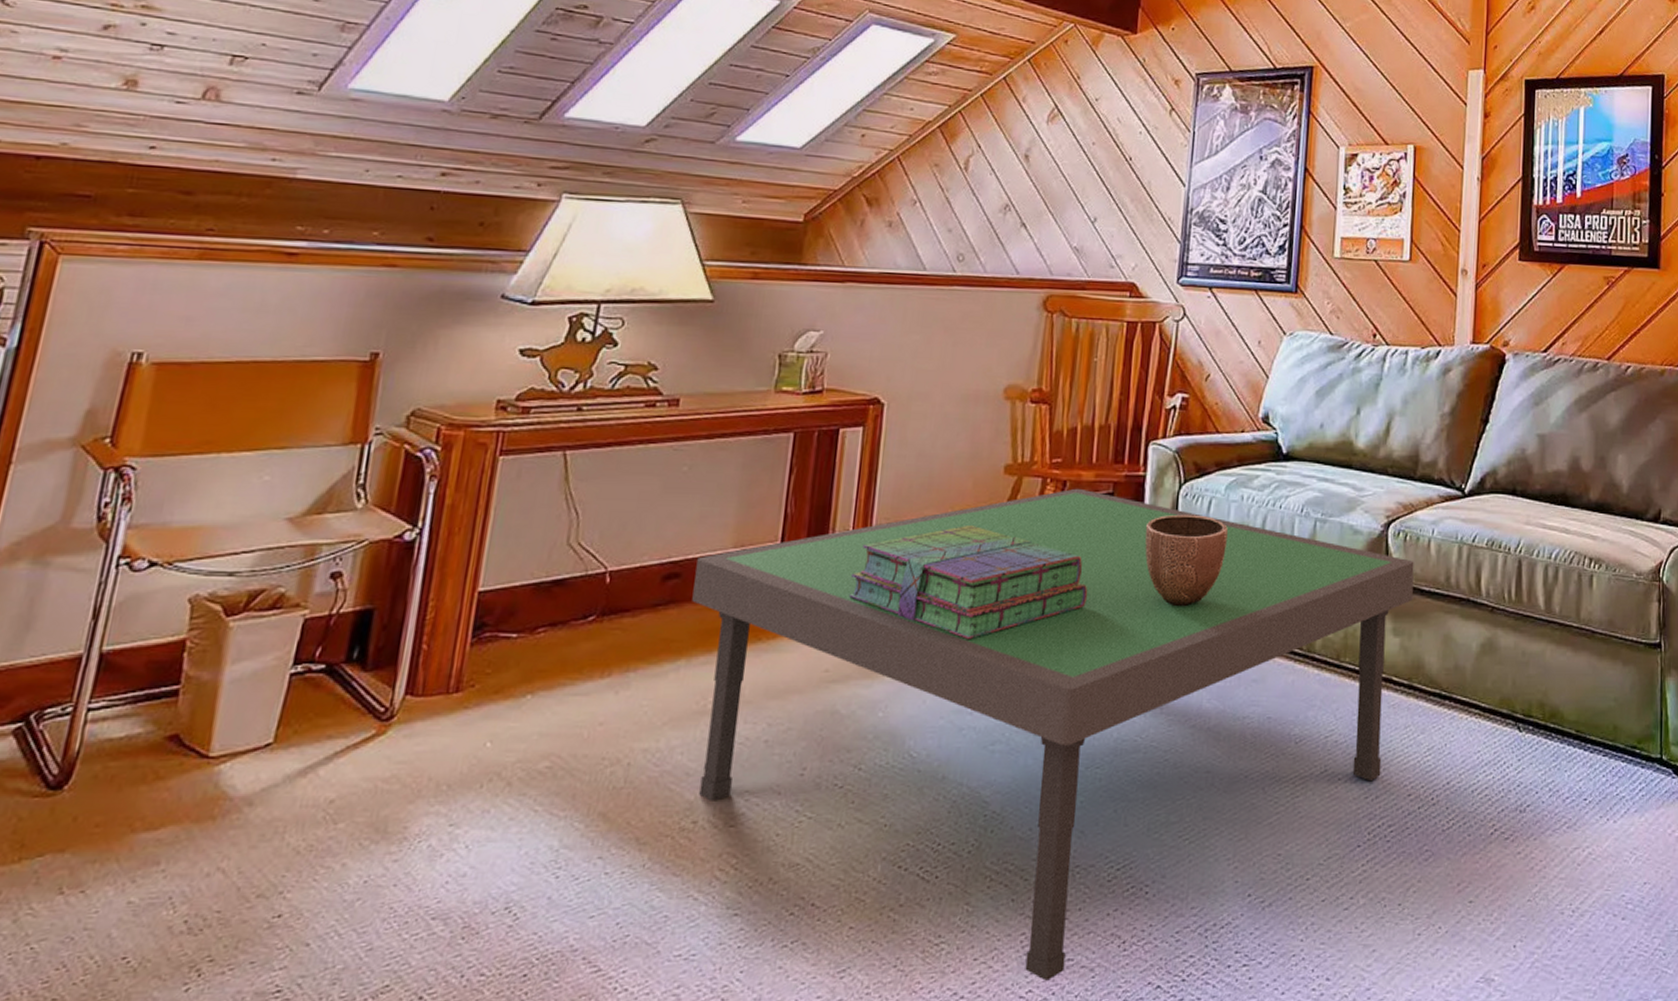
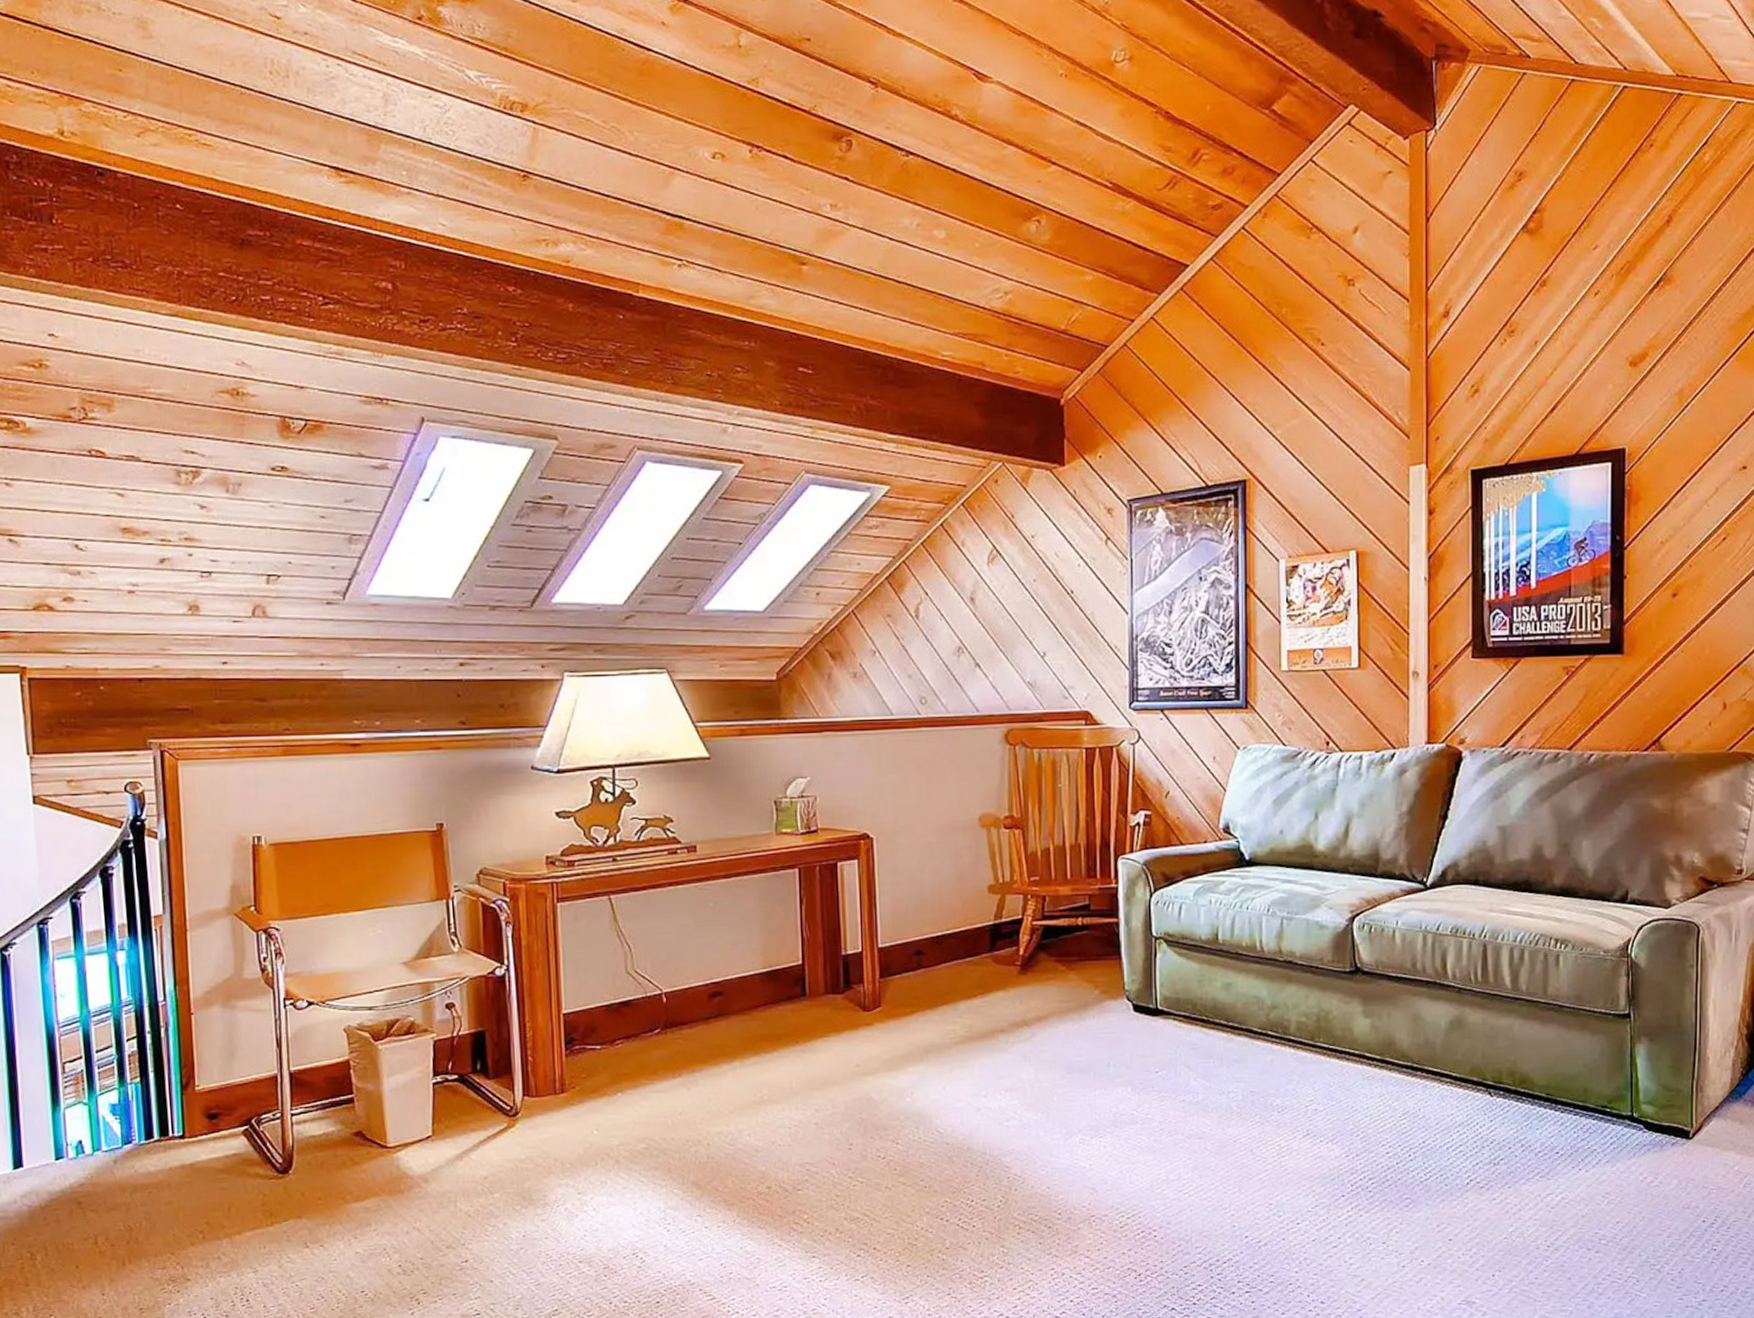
coffee table: present [692,488,1414,981] -> none [735,902,1380,1305]
stack of books: present [849,526,1088,640] -> none [867,940,1076,1036]
decorative bowl: present [1145,514,1228,607] -> none [1122,919,1199,1001]

